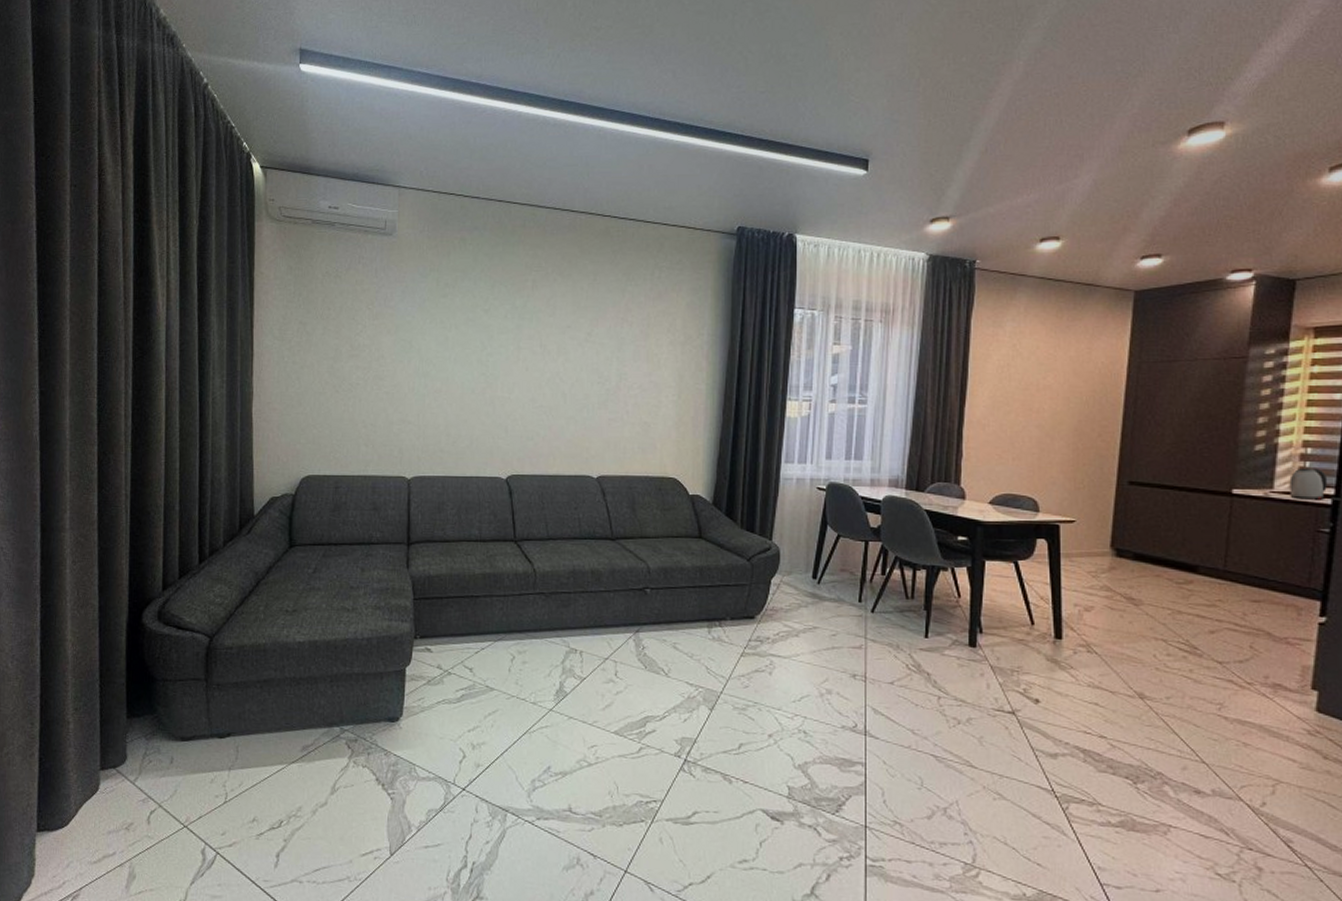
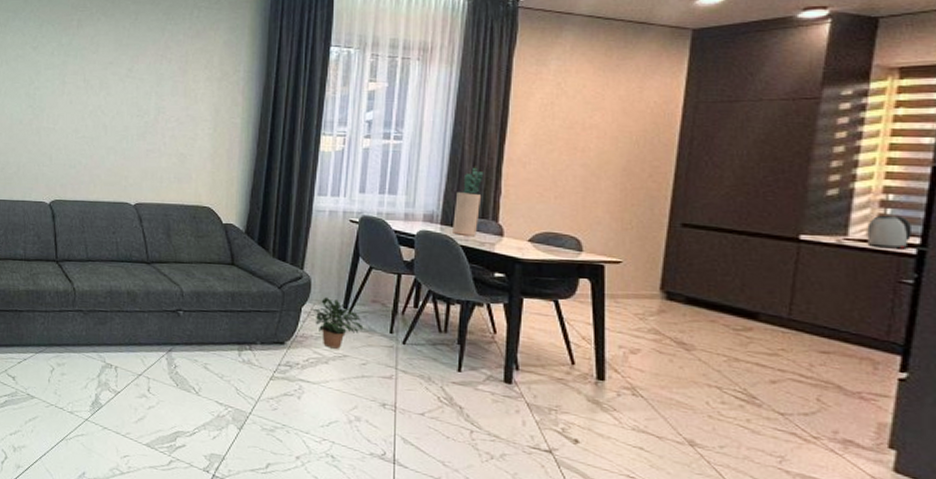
potted plant: none [780,568,833,621] -> present [310,297,364,349]
vase: none [917,429,946,501] -> present [453,166,484,237]

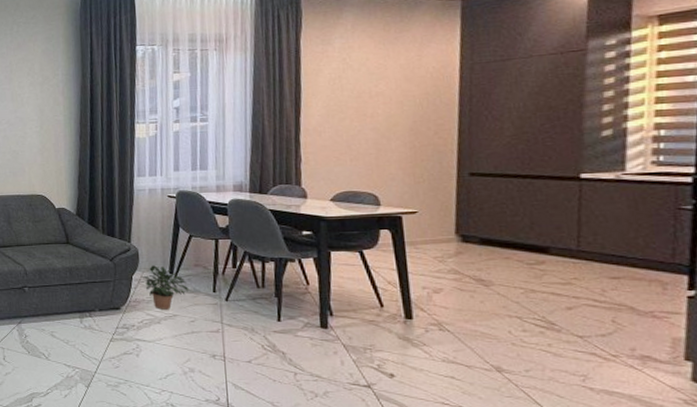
vase: present [453,166,484,237] -> none [260,138,285,202]
kettle: present [867,215,911,249] -> none [642,148,686,180]

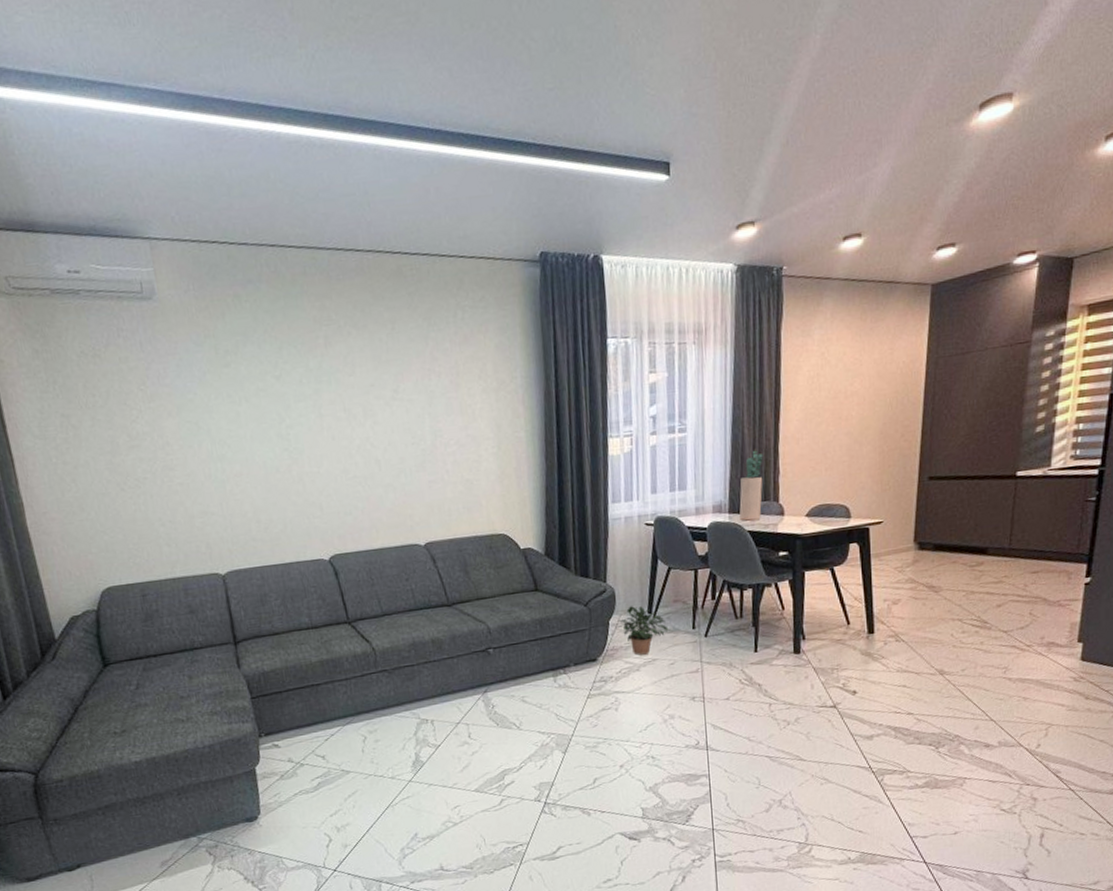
vase: none [260,138,285,202] -> present [739,448,763,521]

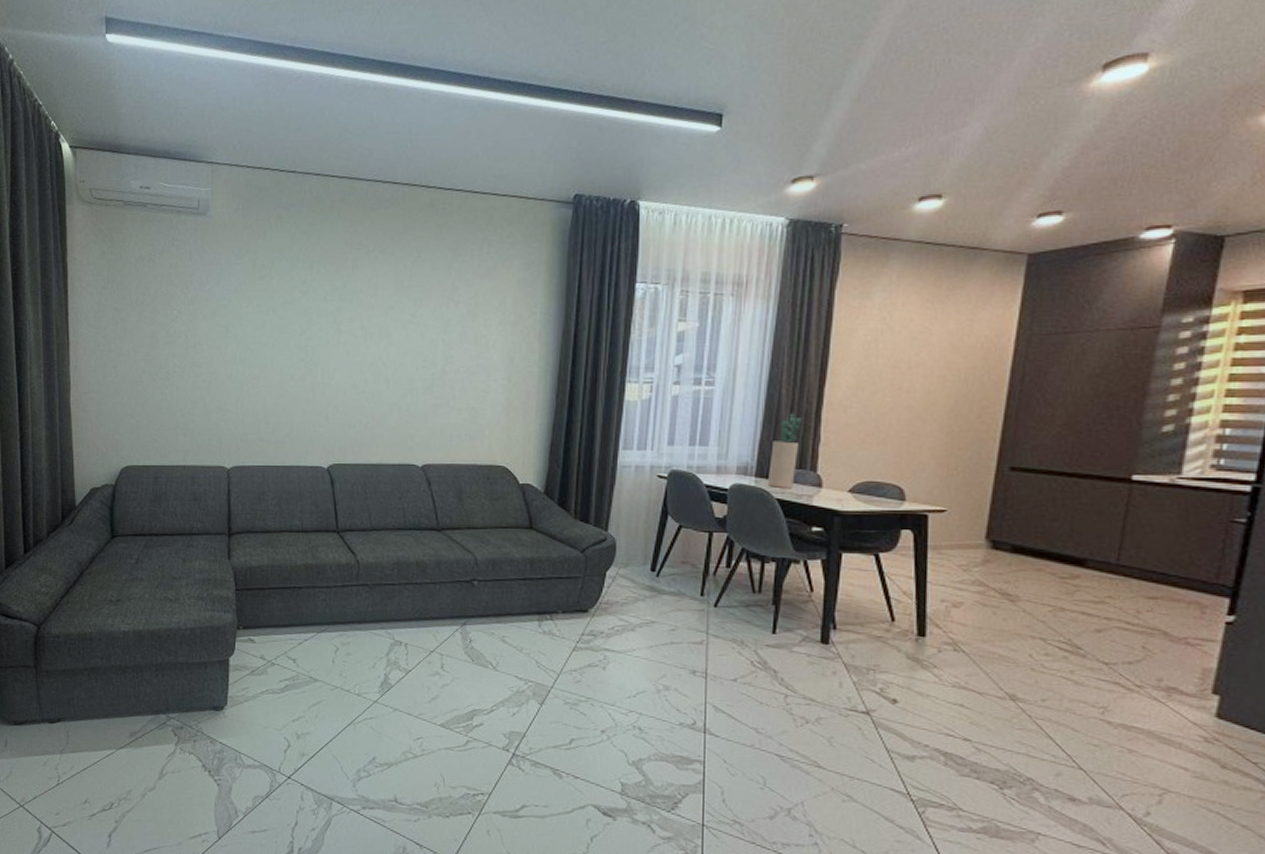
potted plant: present [618,606,669,656] -> none [615,560,673,615]

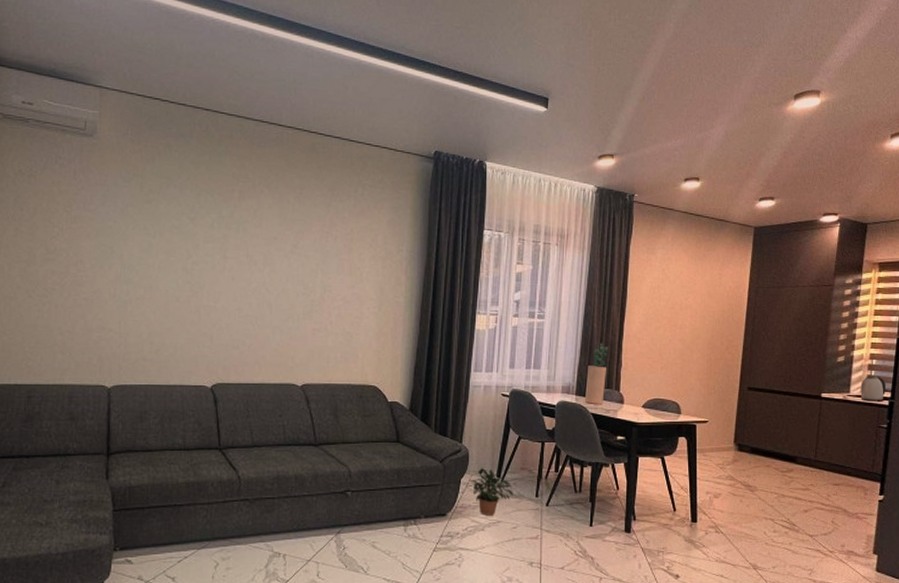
potted plant: none [615,560,673,615] -> present [468,468,514,516]
kettle: none [1200,451,1247,487] -> present [861,376,885,402]

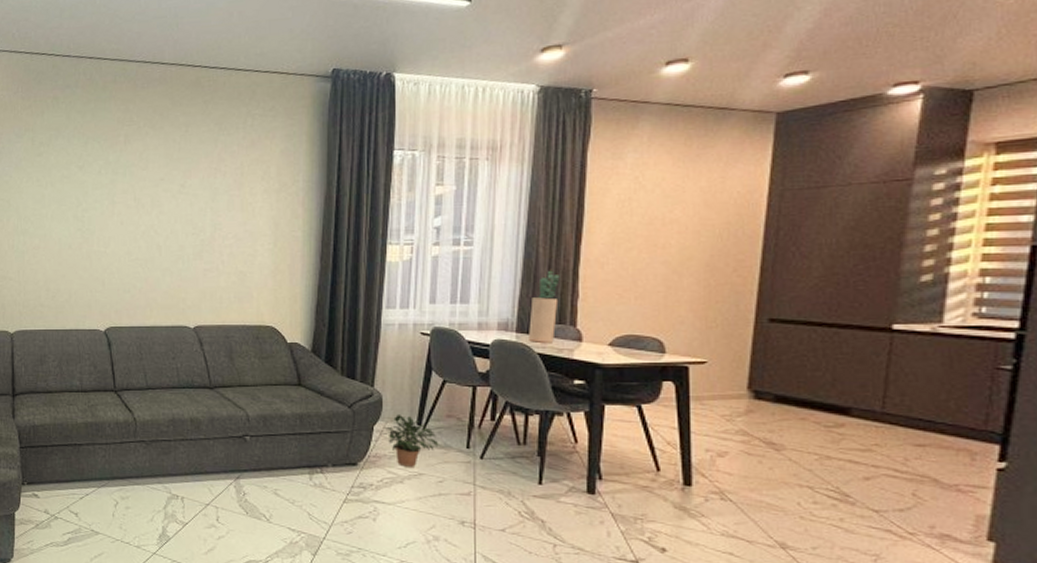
kettle: present [861,376,885,402] -> none [963,299,1009,334]

